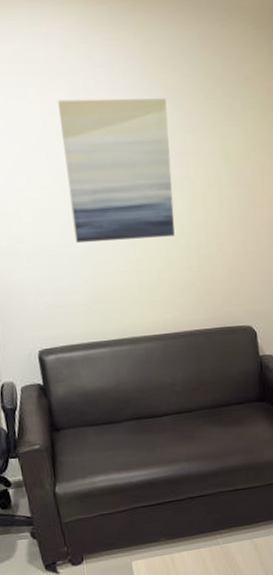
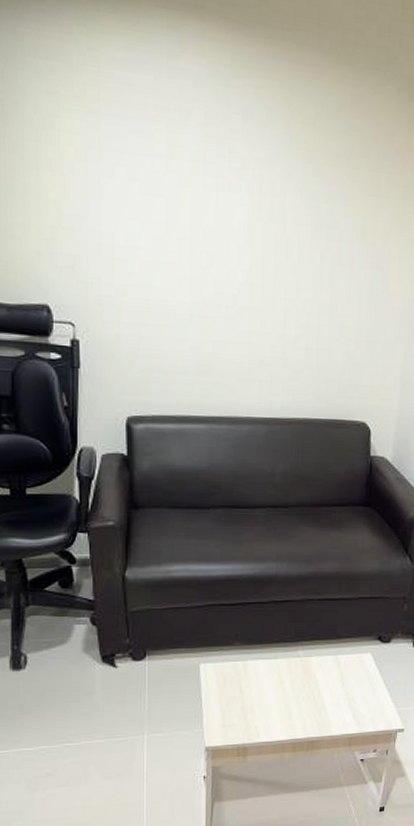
wall art: present [57,98,175,242] -> none [185,143,305,312]

